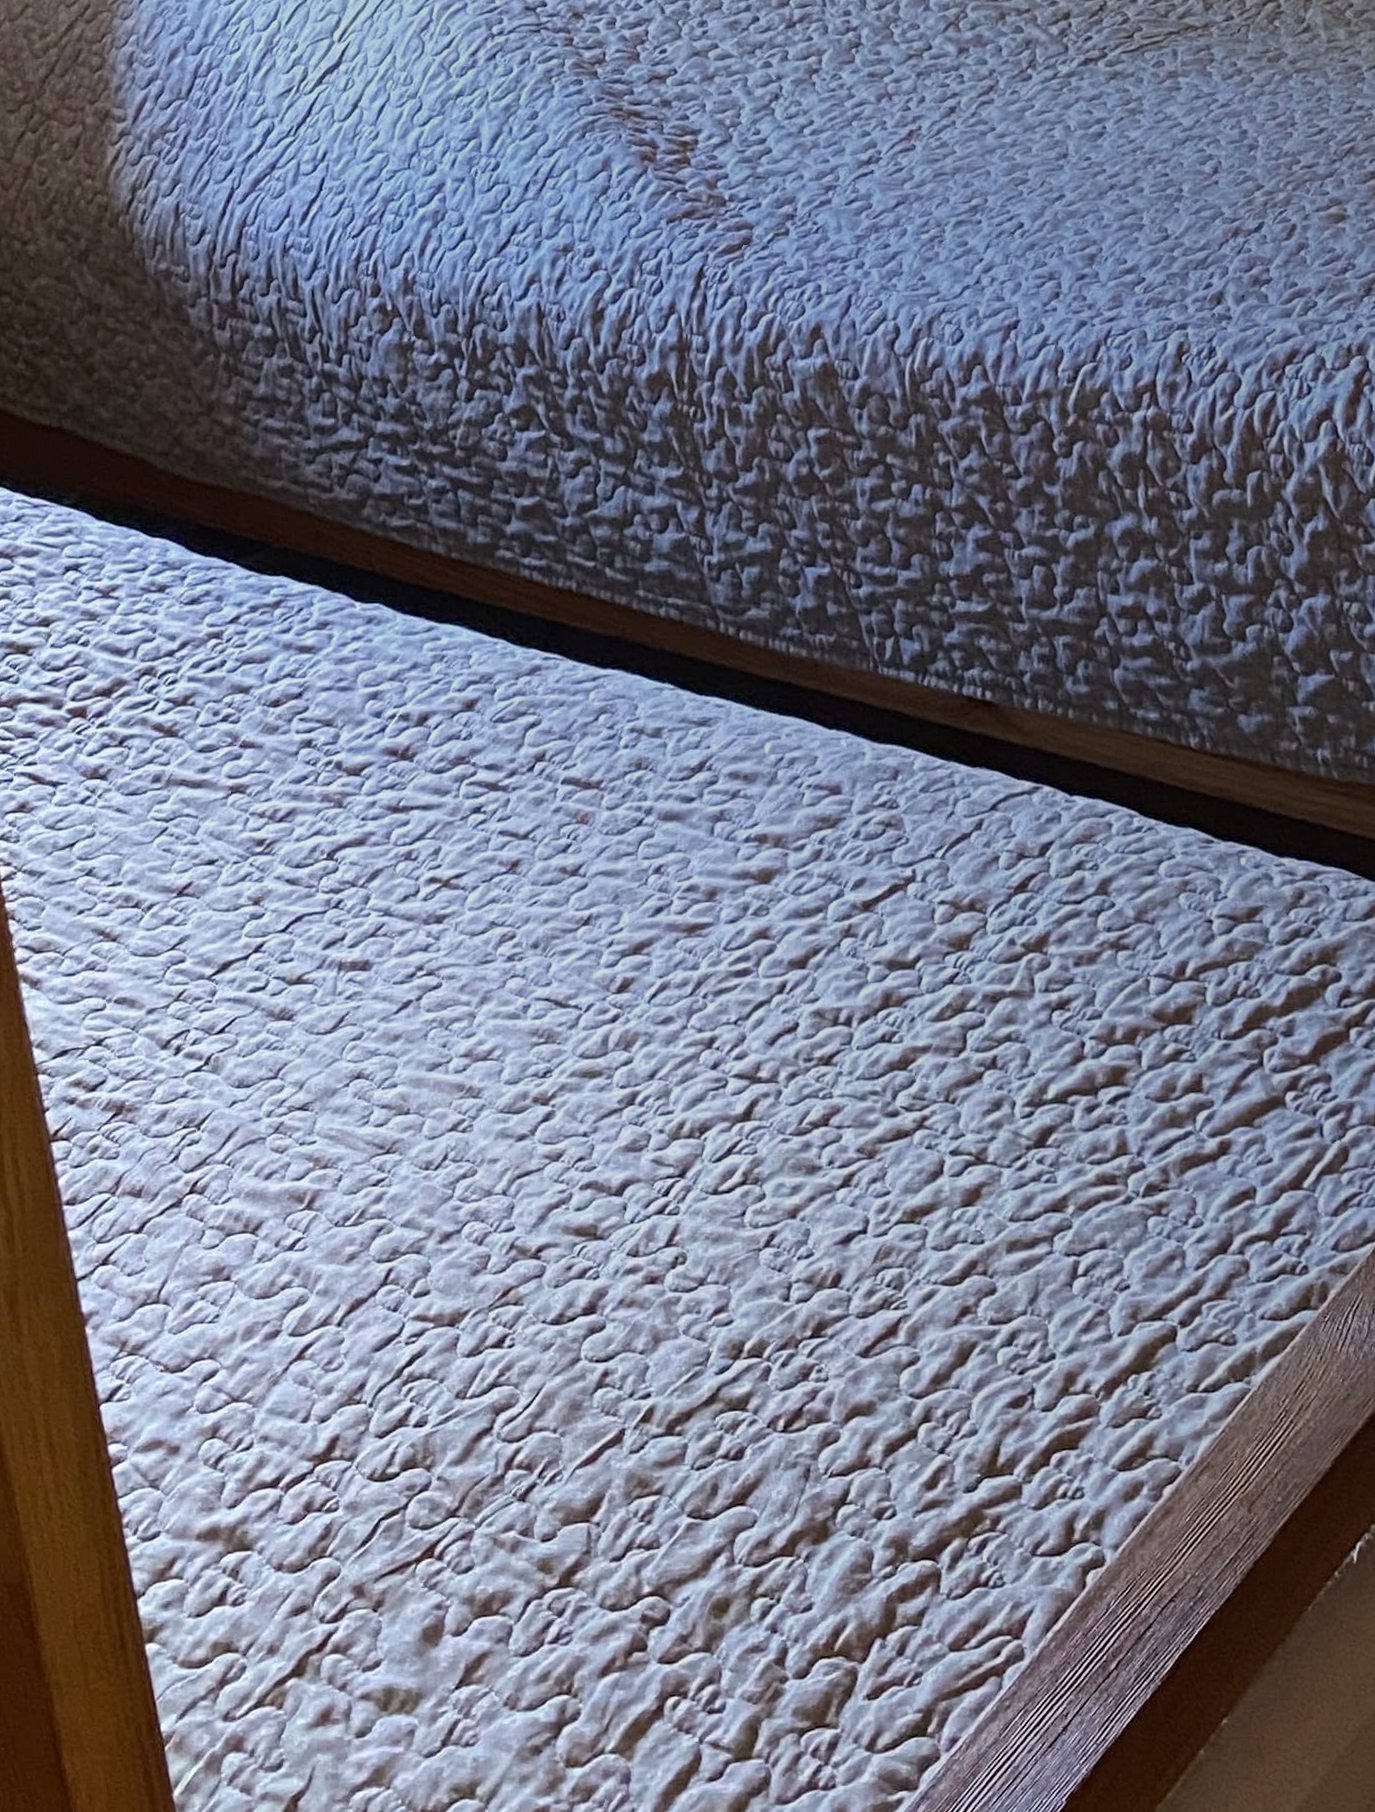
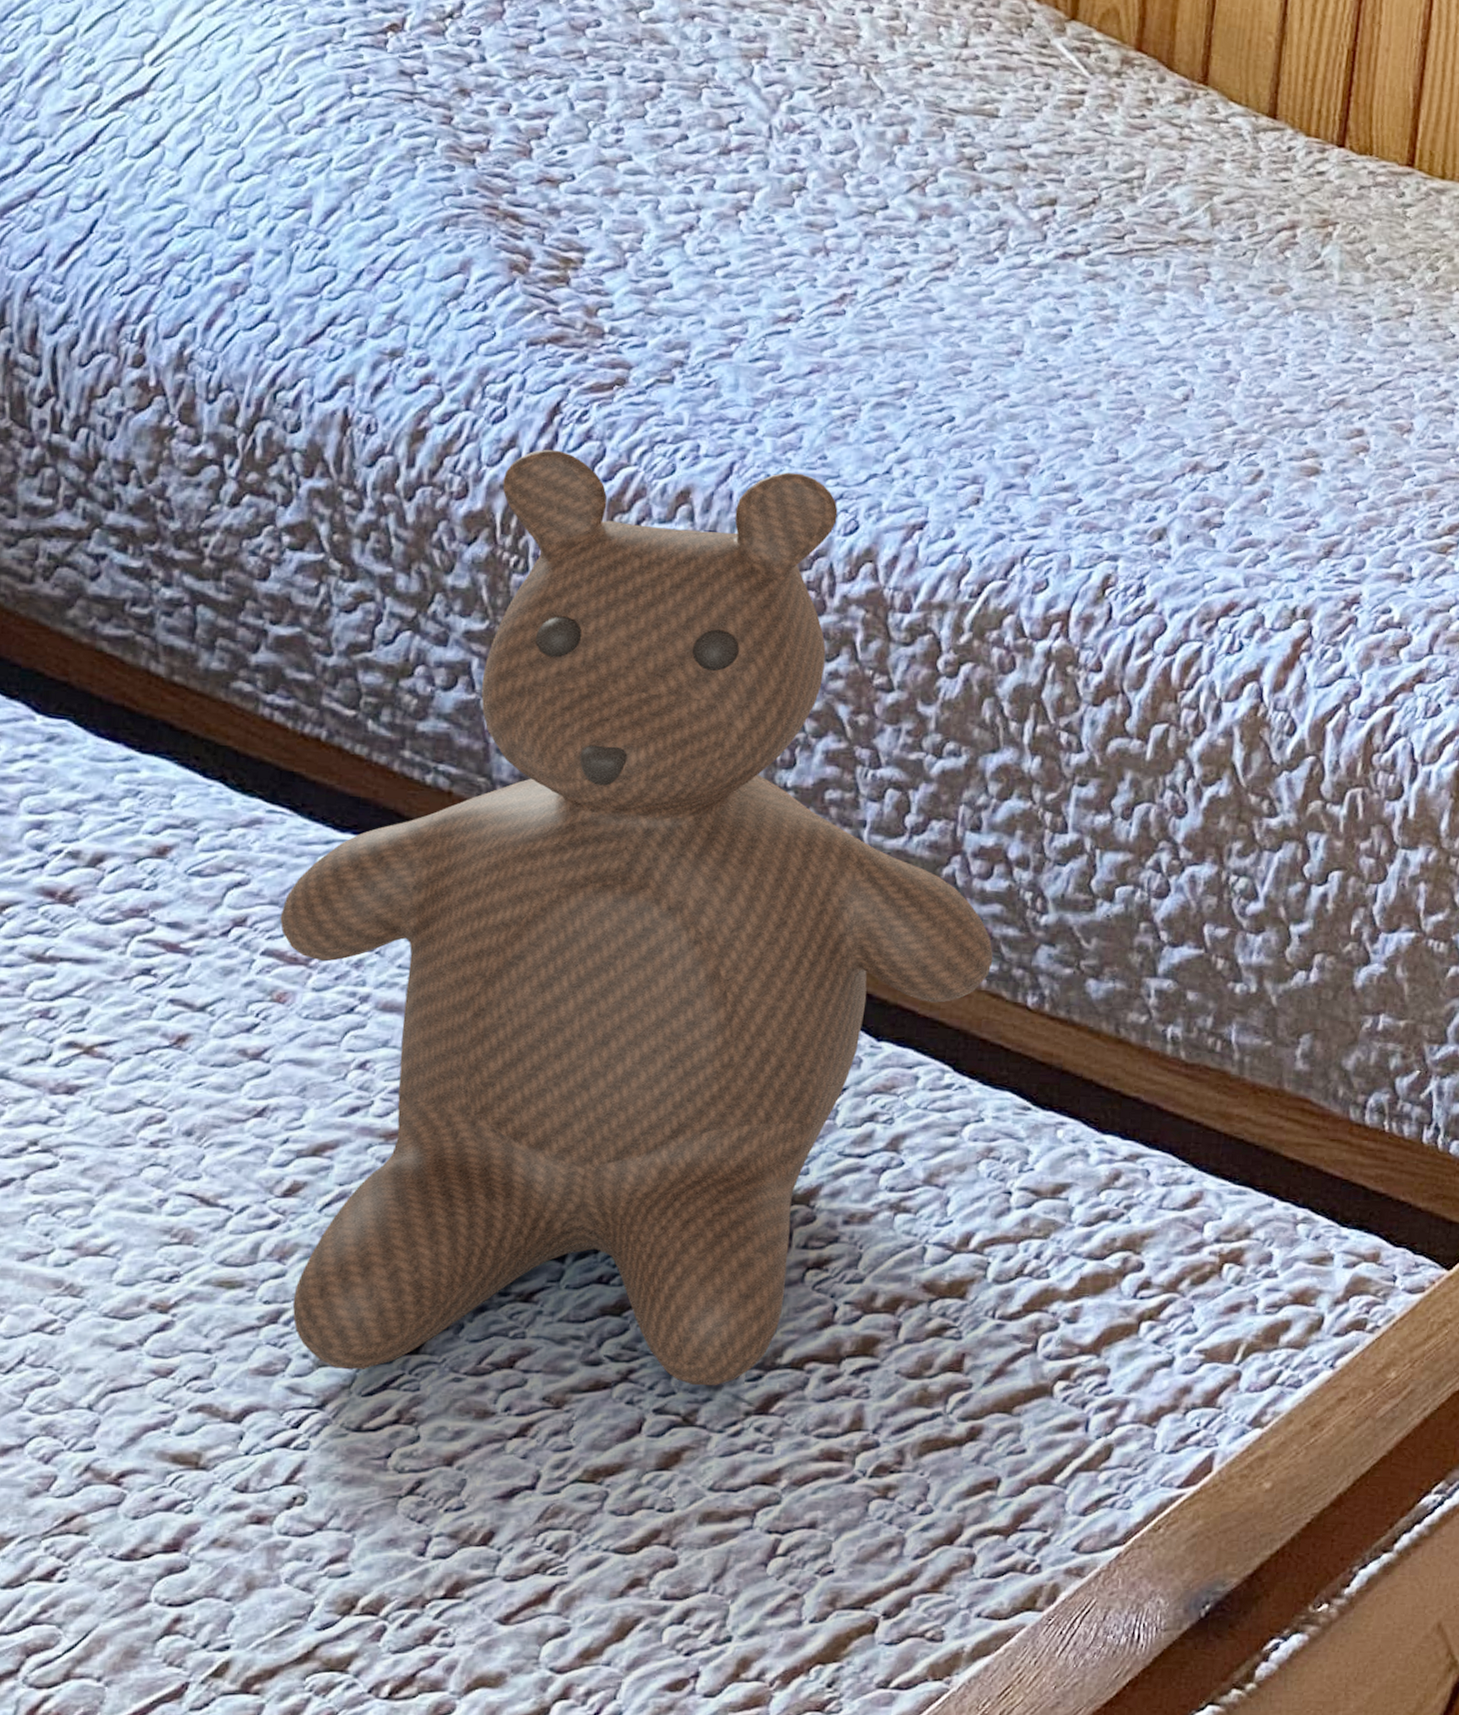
teddy bear: none [570,295,1154,1140] -> present [279,449,993,1386]

